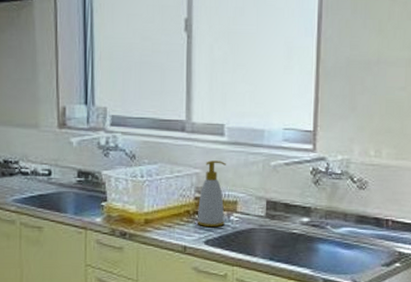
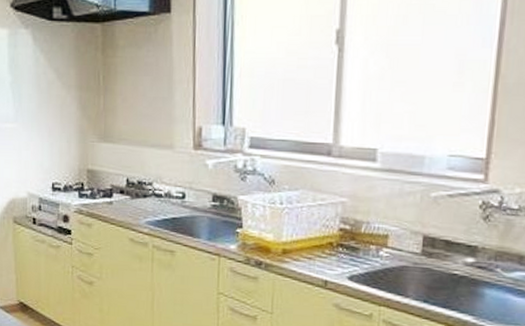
soap bottle: present [196,160,226,228] -> none [340,189,377,263]

